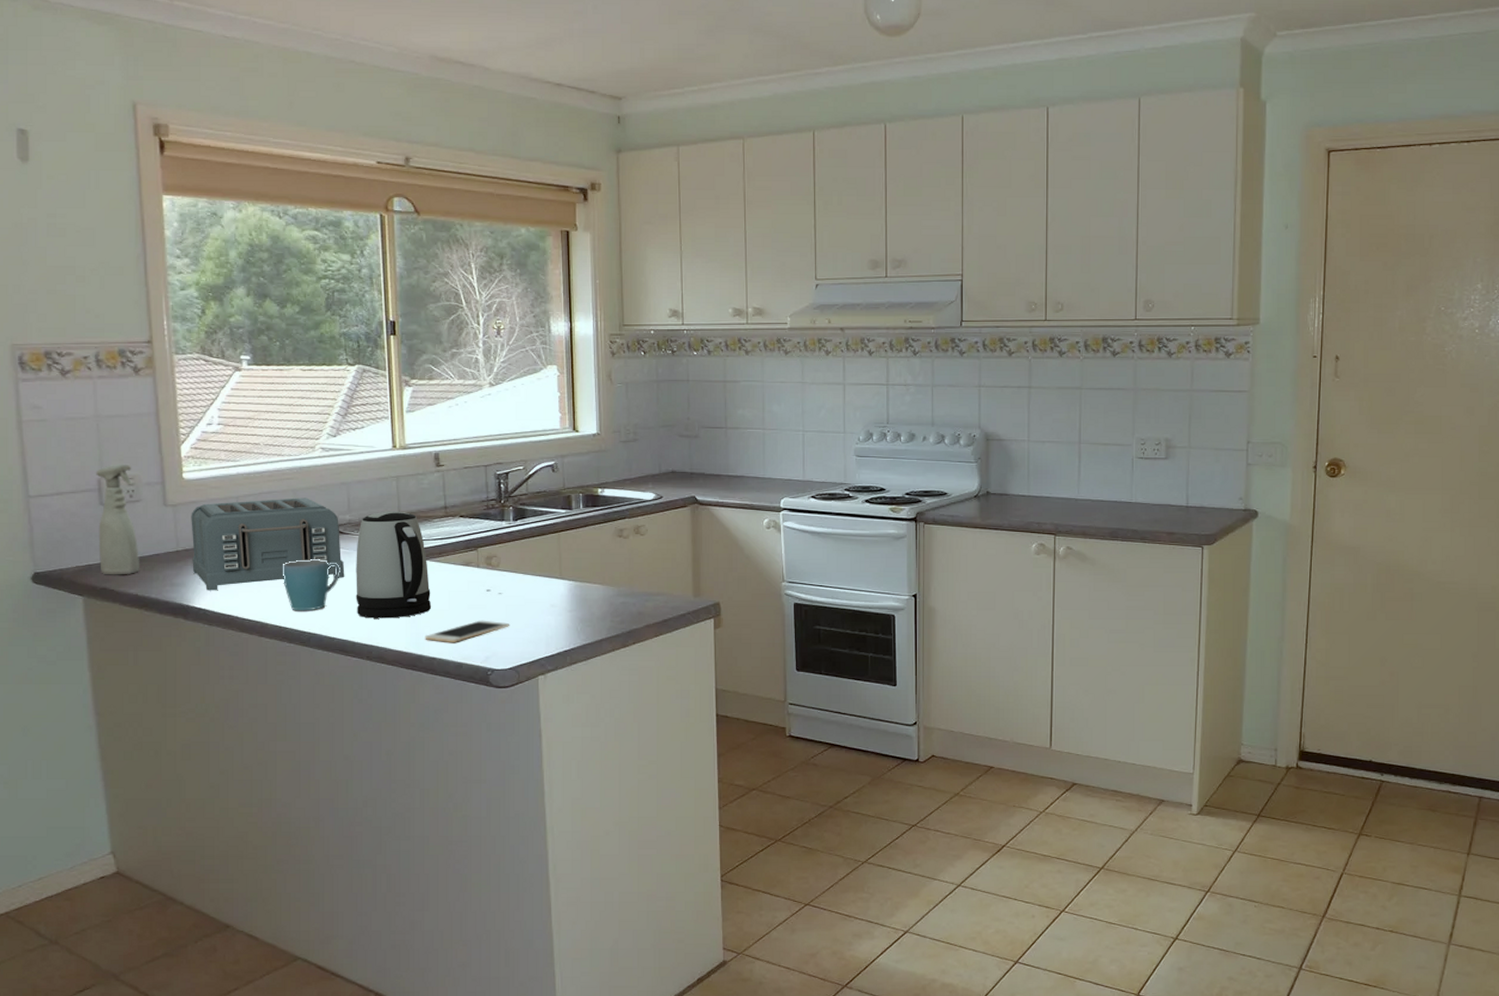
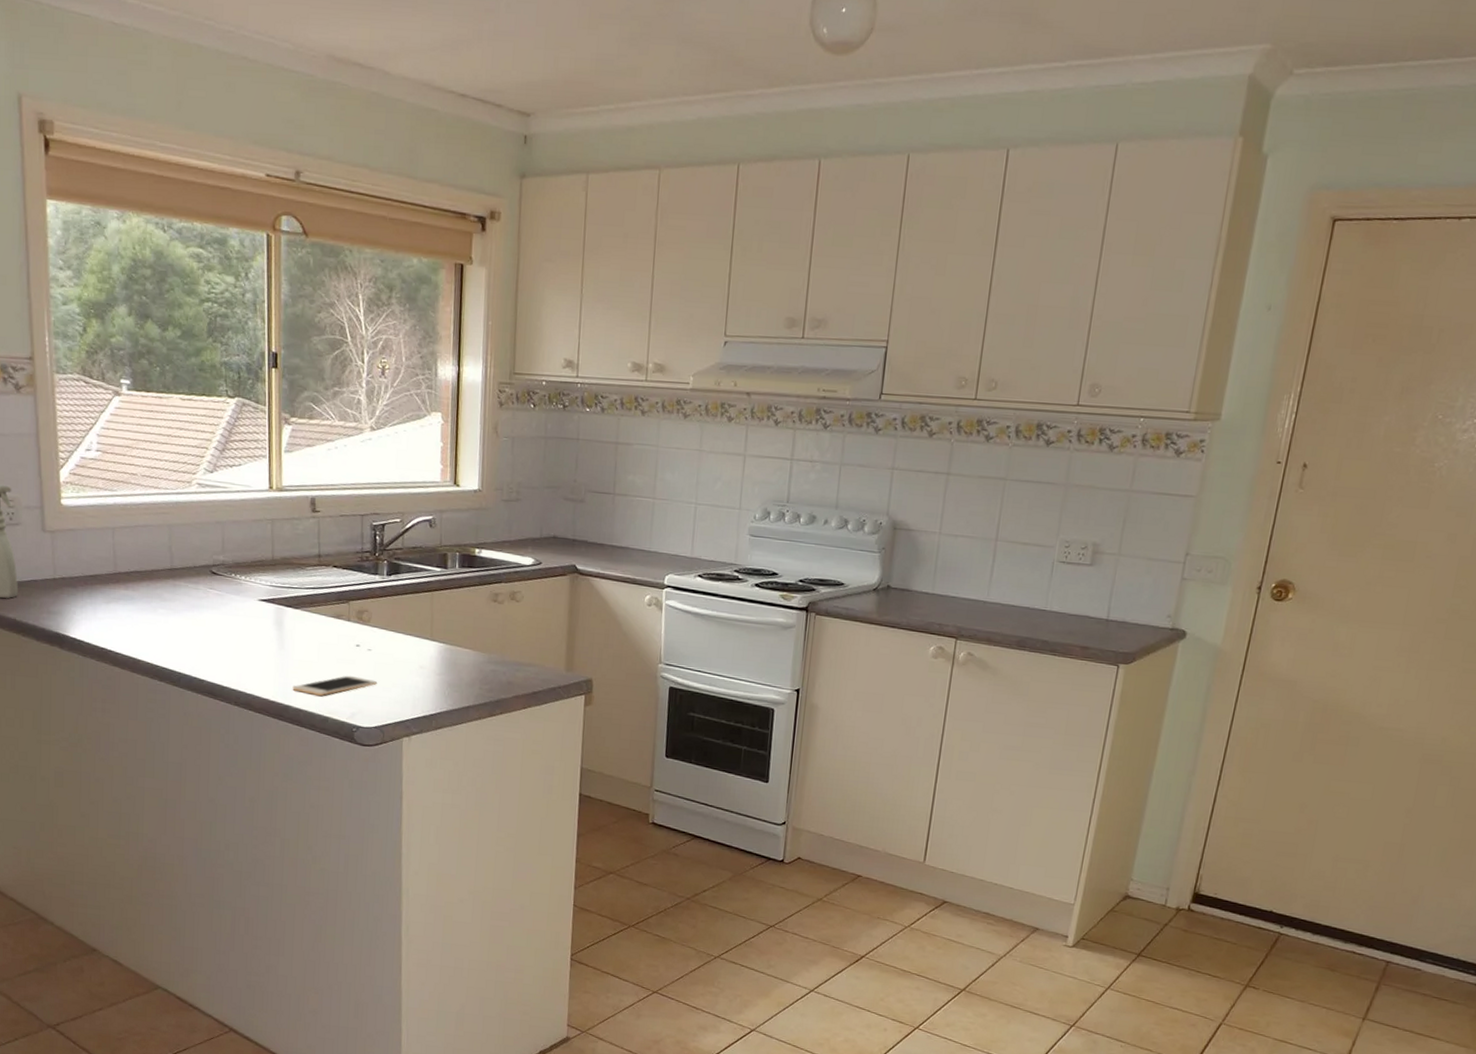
toaster: present [191,498,345,591] -> none [68,532,217,622]
mug: present [283,559,340,611] -> none [156,597,212,651]
kettle: present [356,511,431,619] -> none [226,554,301,666]

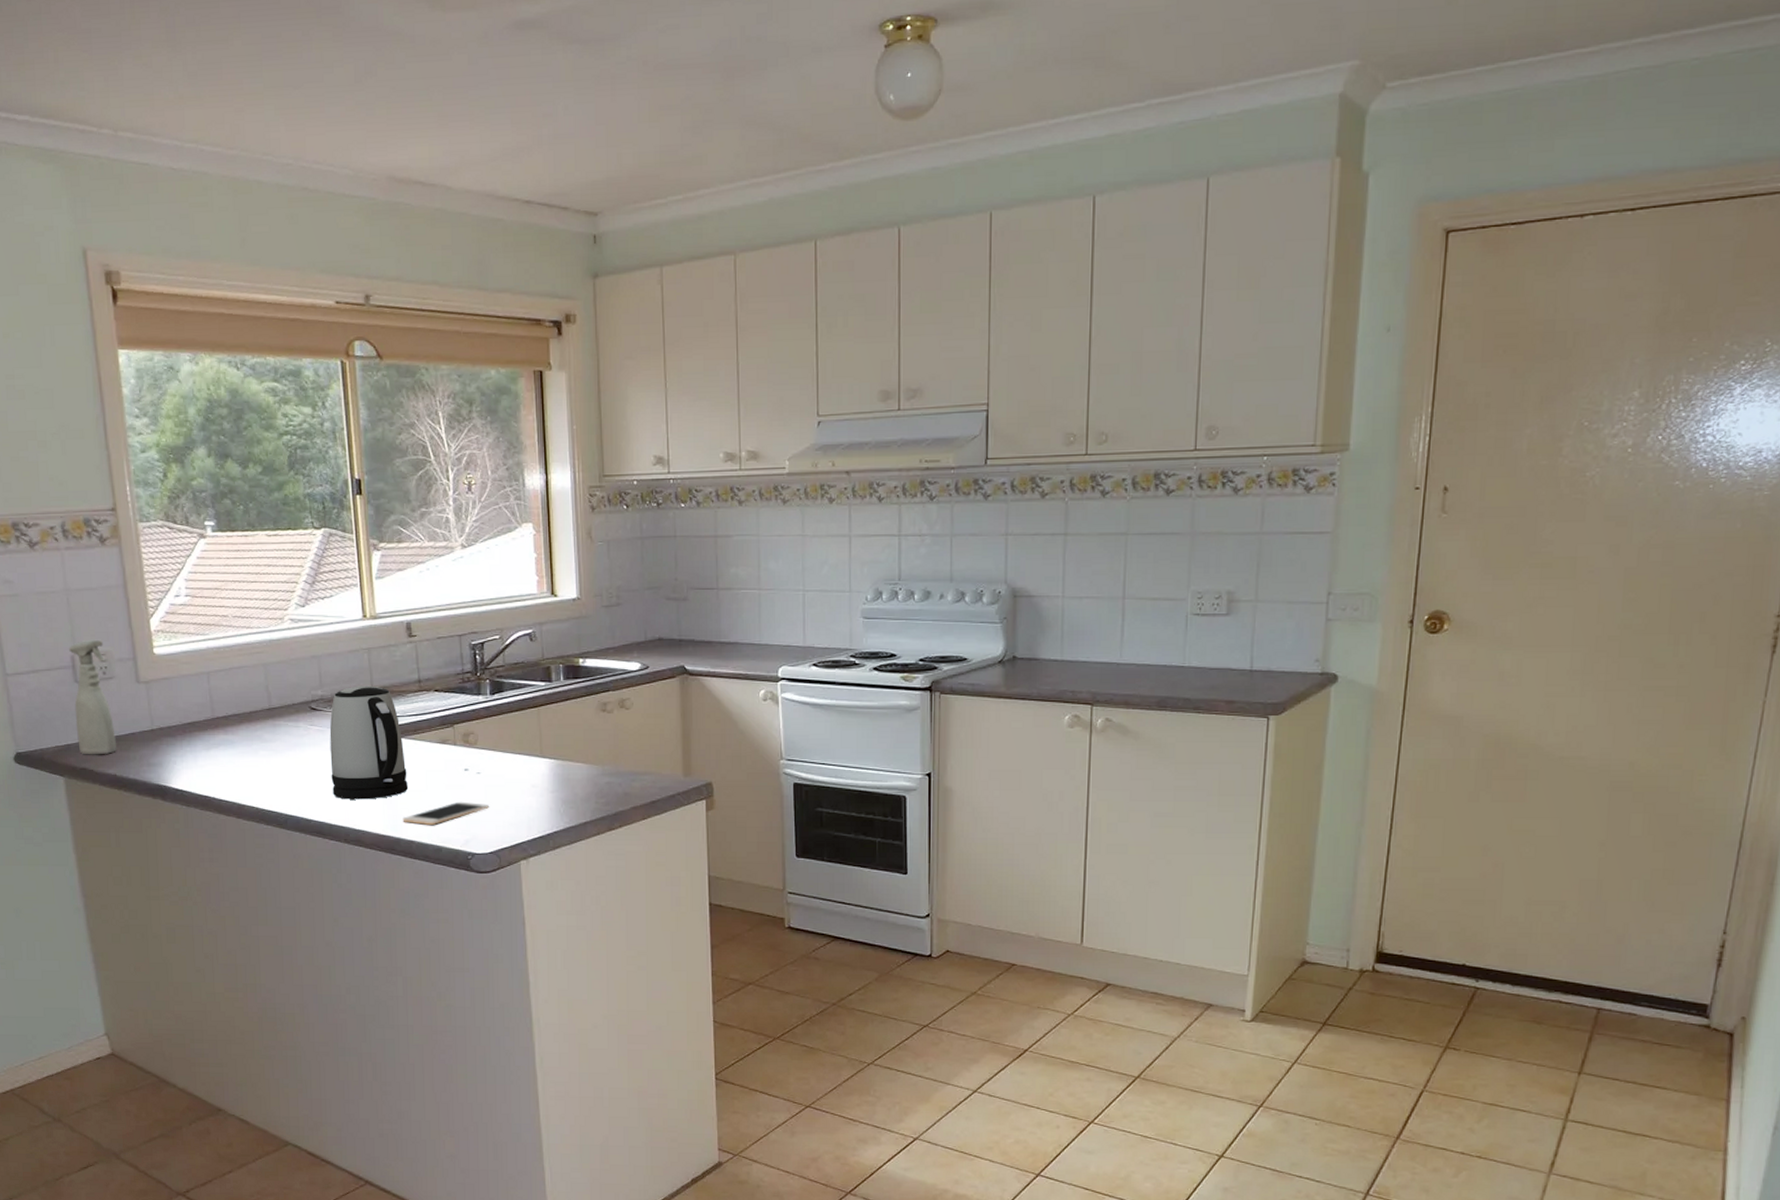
kettle: none [226,554,301,666] -> present [329,685,408,800]

